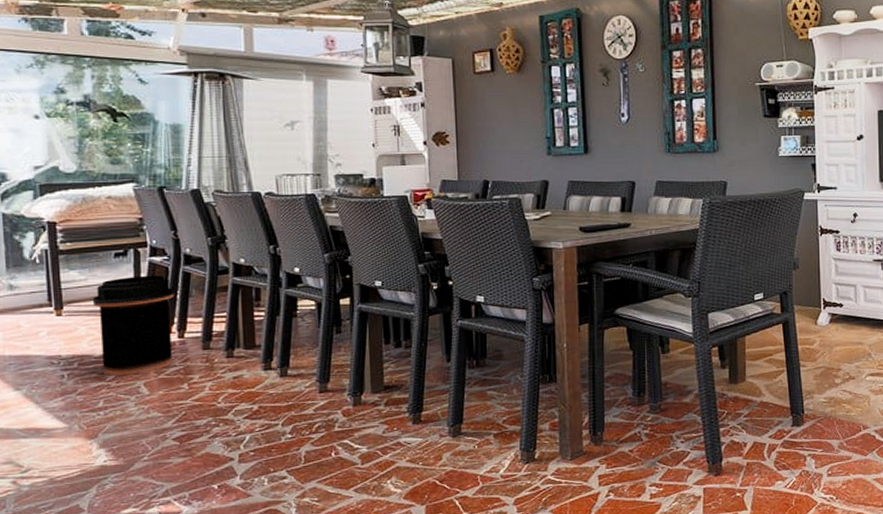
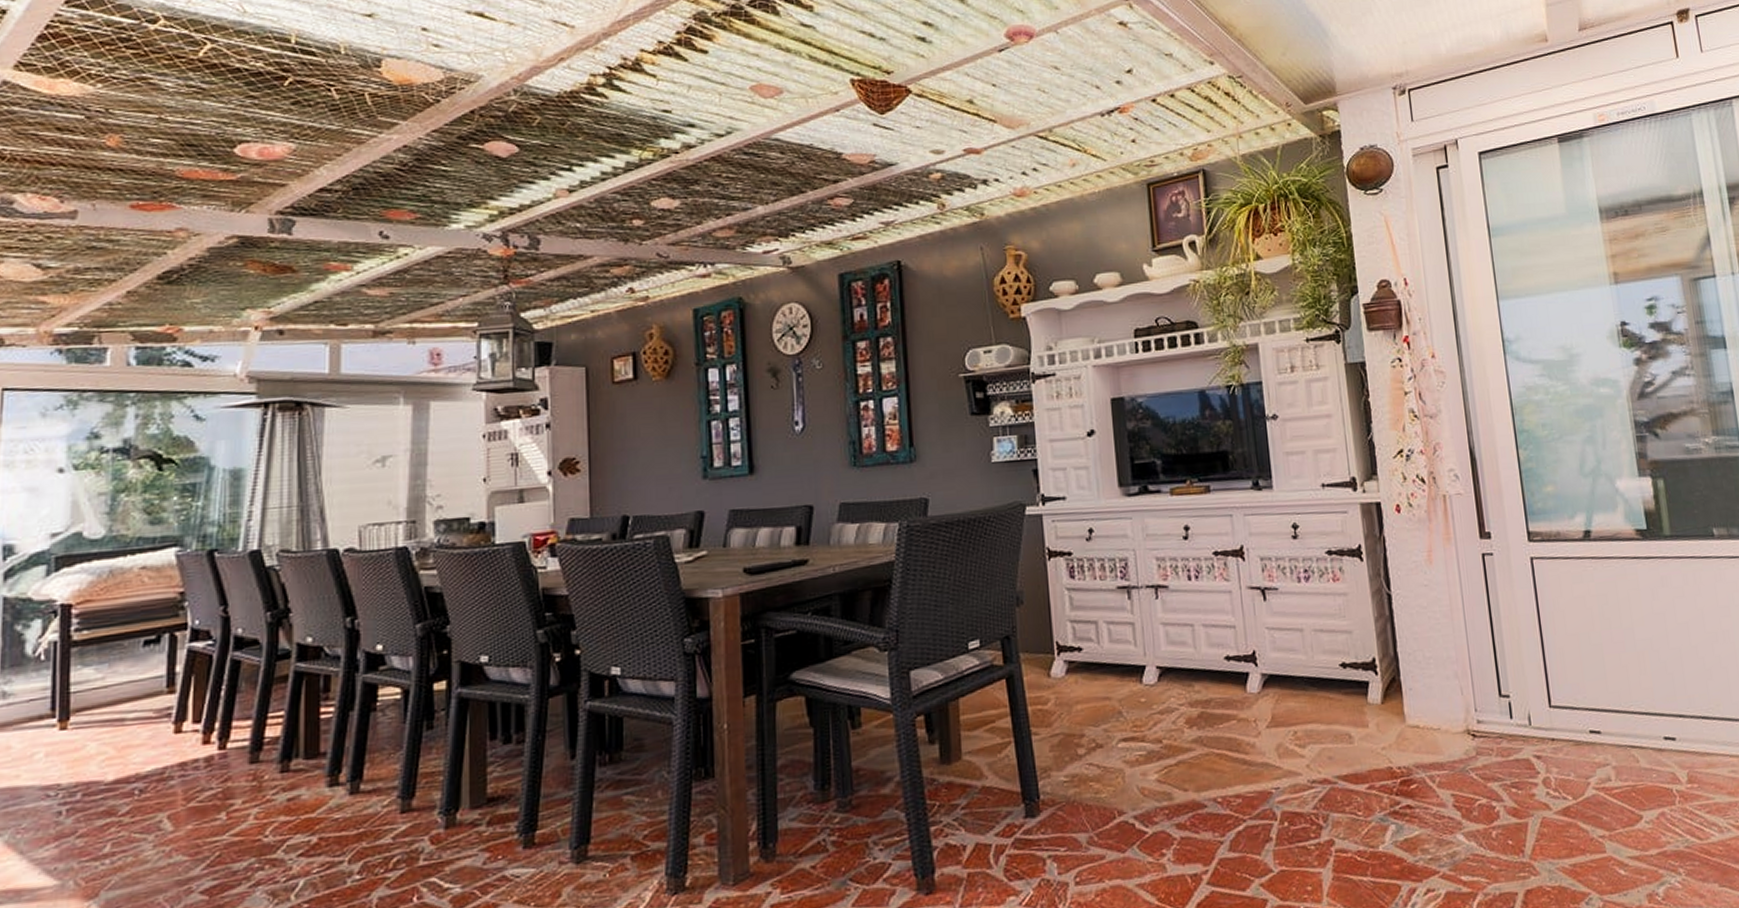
trash can: present [92,275,174,376] -> none [109,665,218,808]

